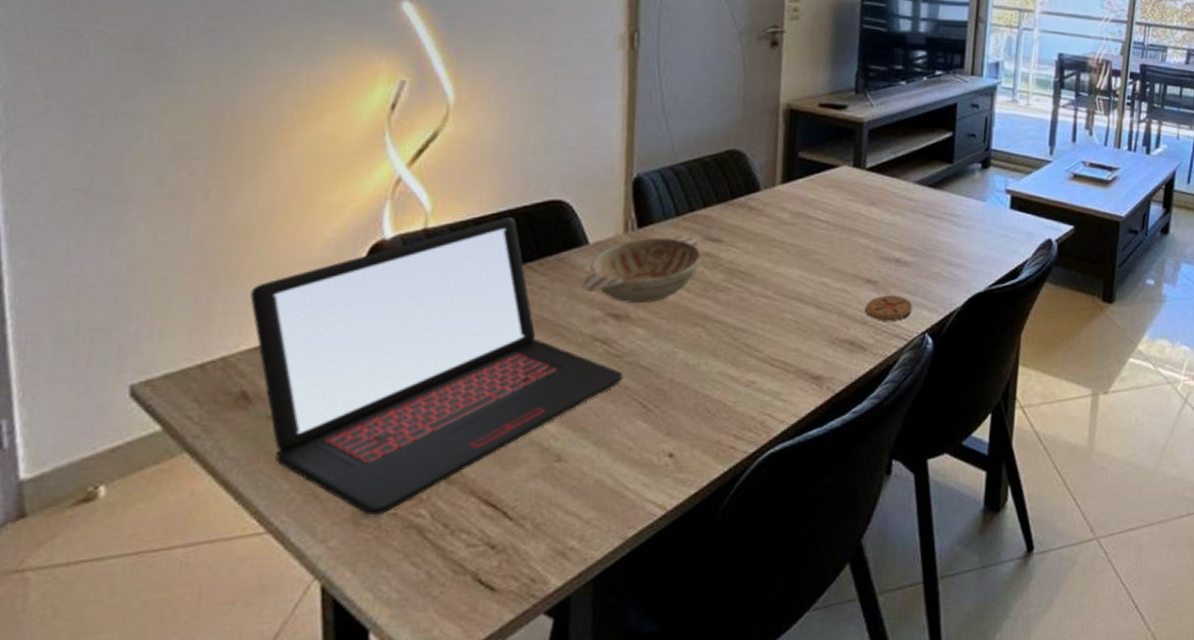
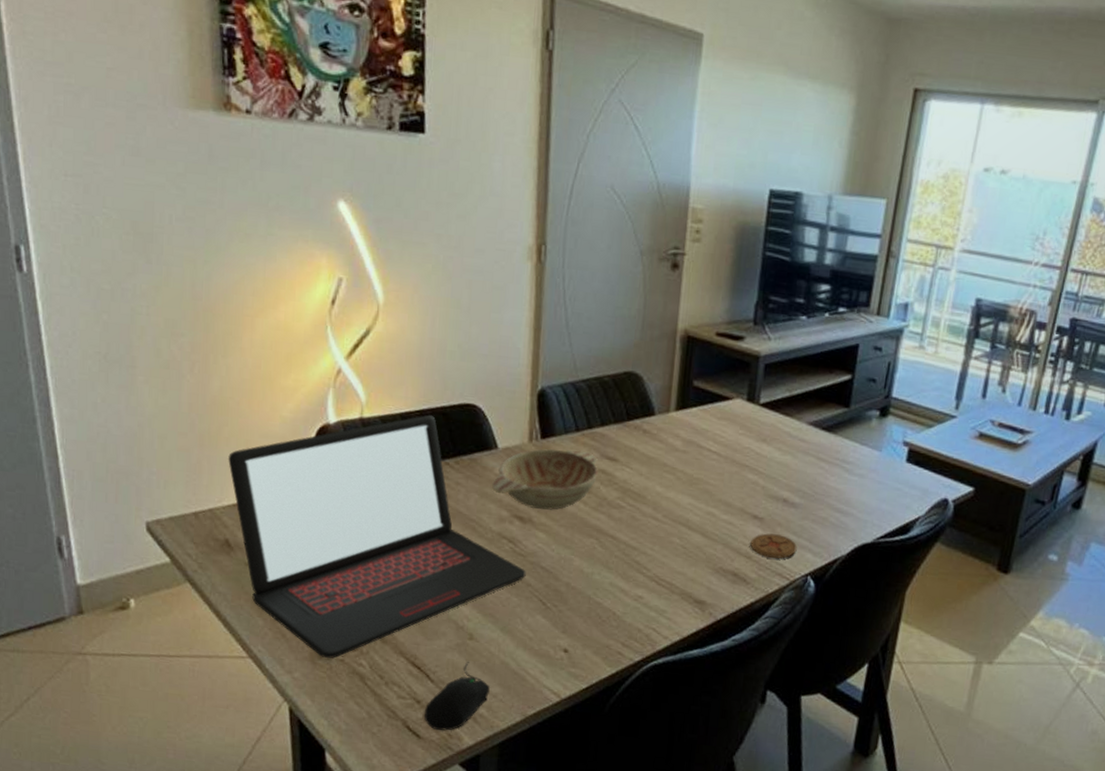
computer mouse: none [500,487,583,578] -> present [424,661,491,731]

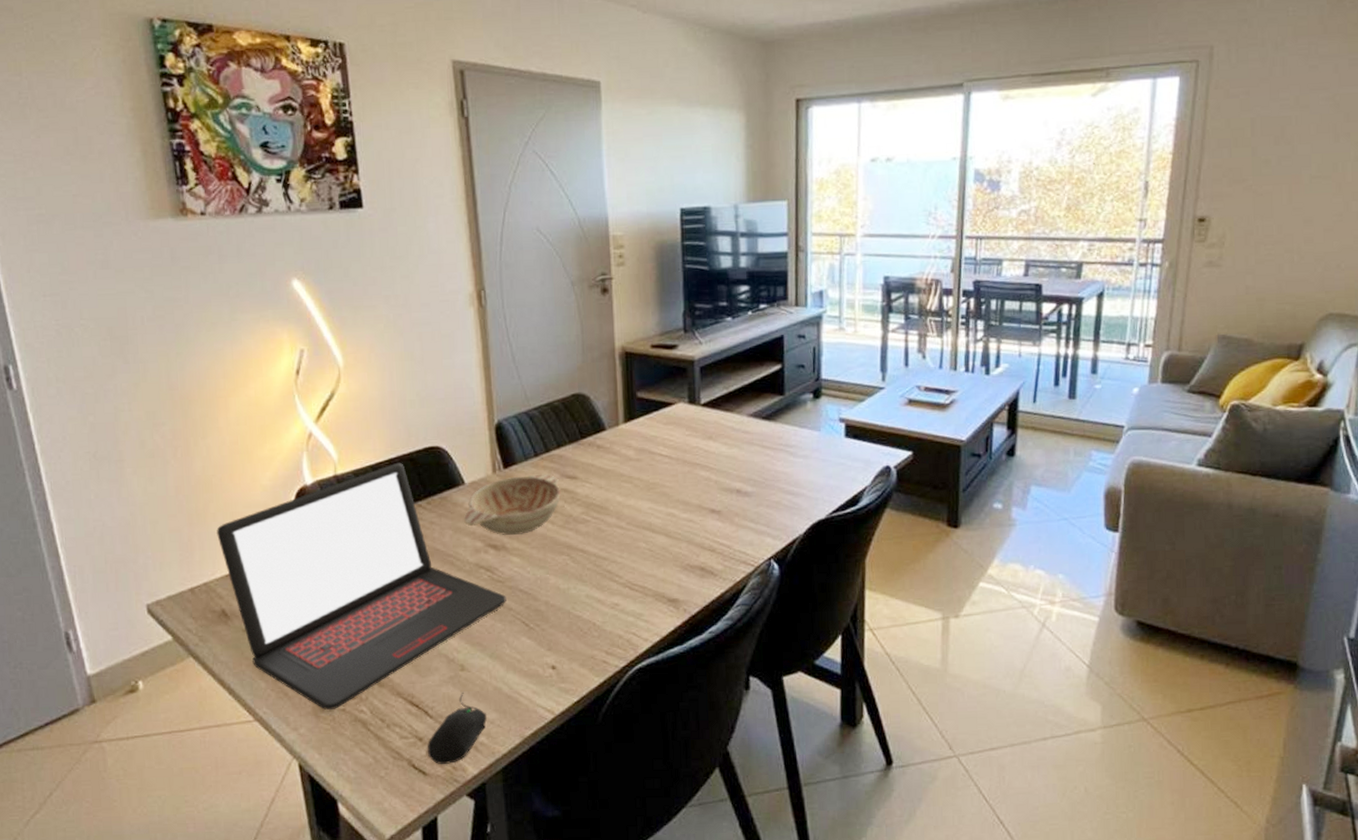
coaster: present [750,533,797,559] -> none [712,524,757,548]

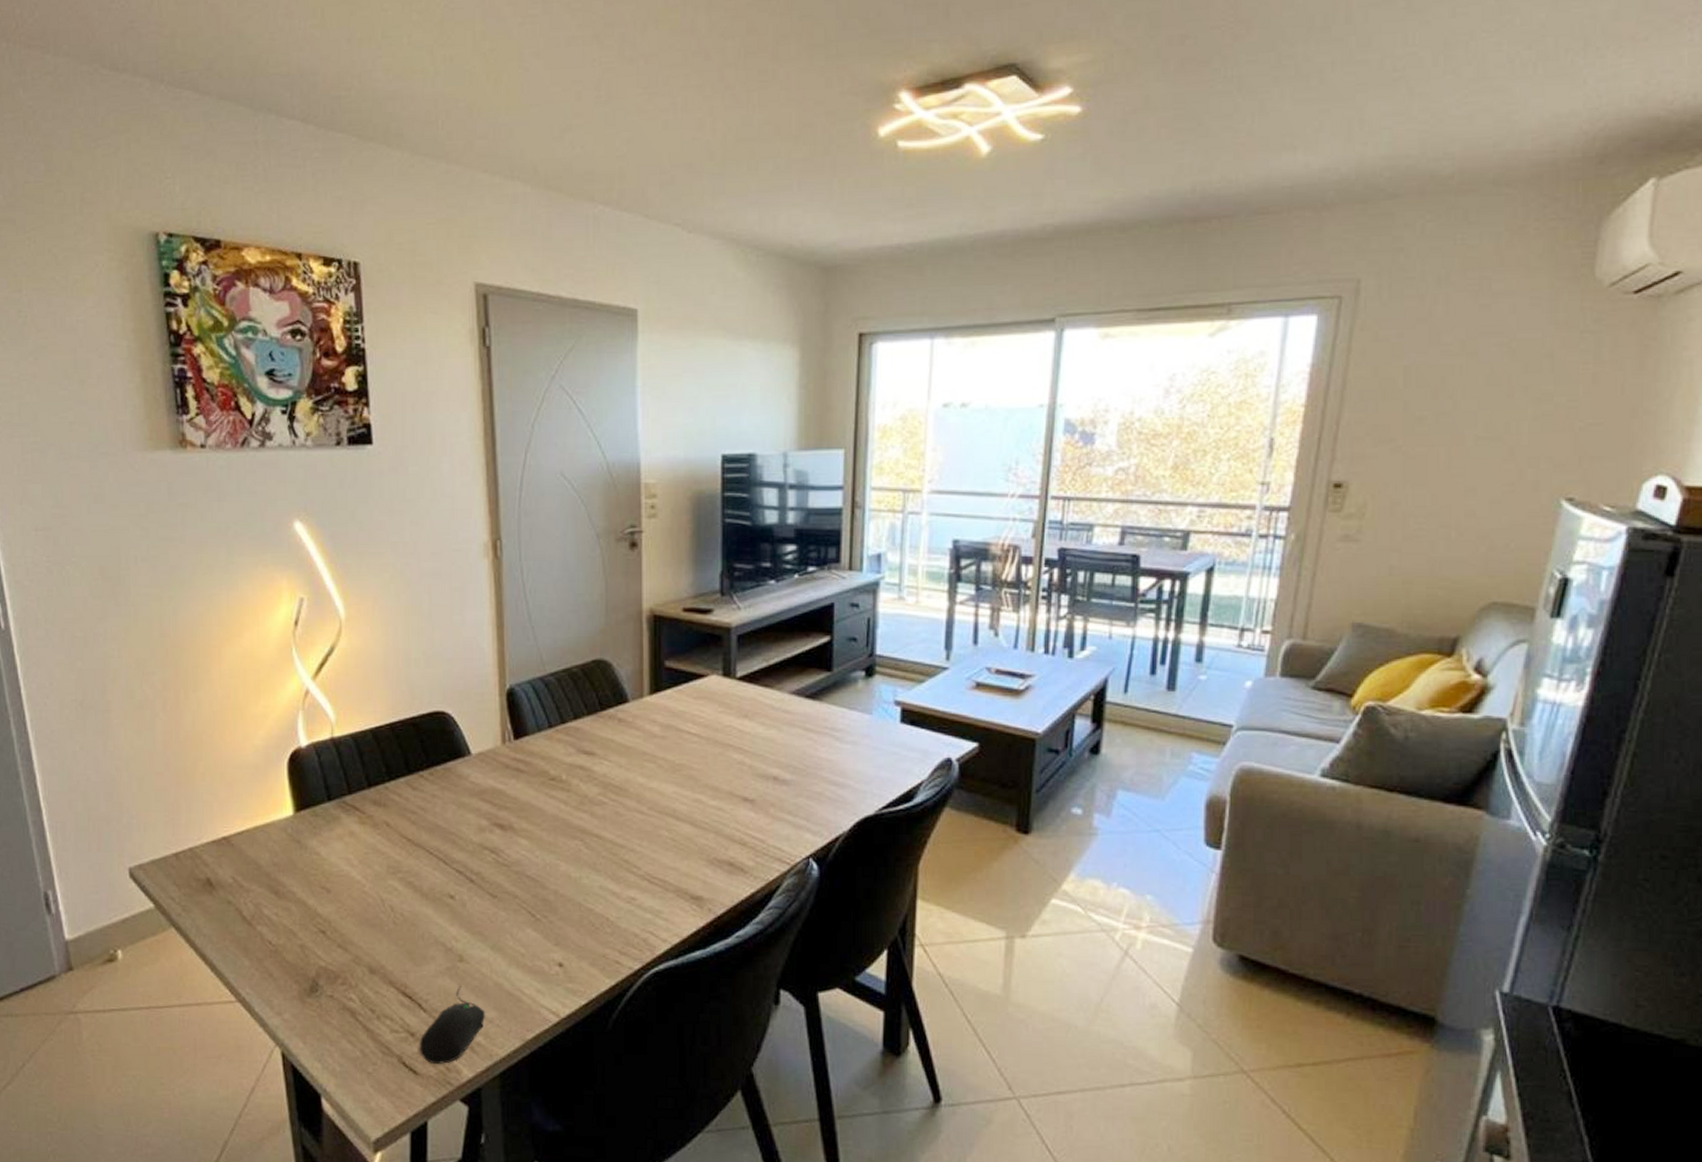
laptop: present [216,462,507,710] -> none [205,727,512,995]
decorative bowl: present [464,473,561,536] -> none [469,747,576,815]

